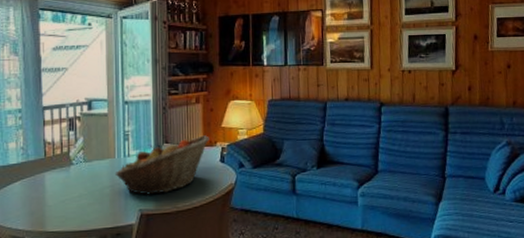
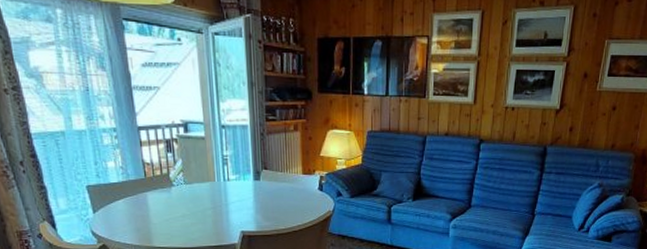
fruit basket: present [115,135,210,195] -> none [215,163,308,218]

